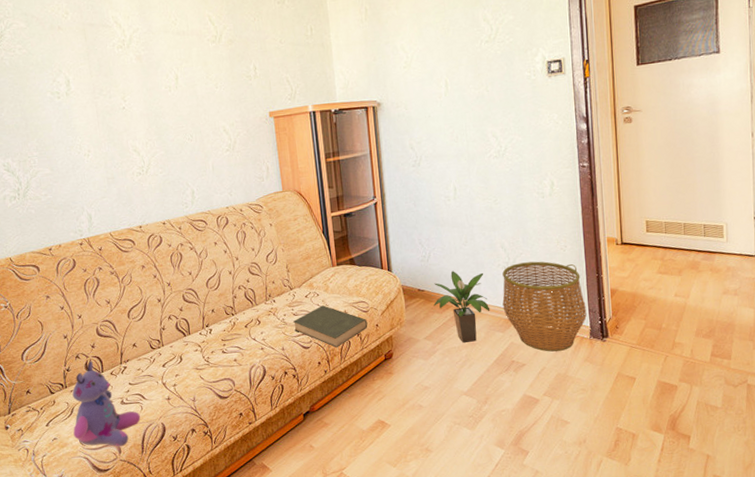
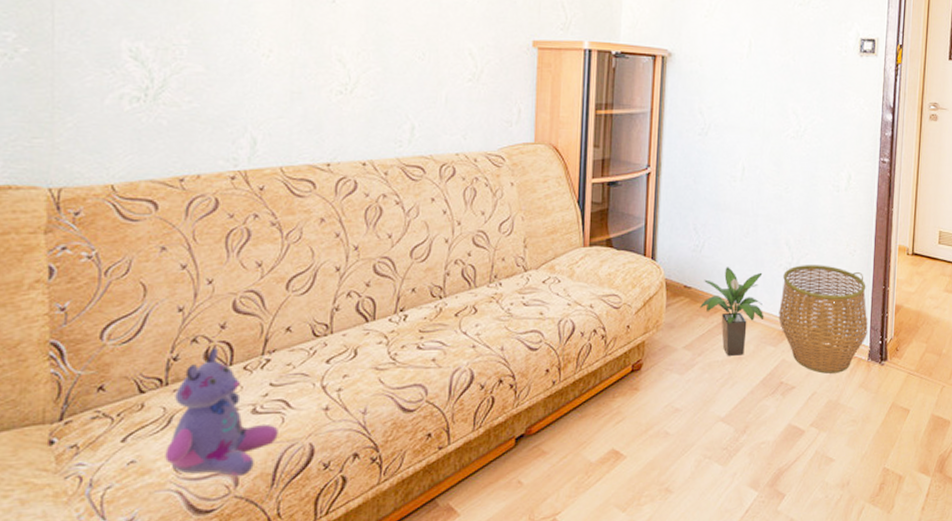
book: present [293,305,368,348] -> none [521,295,617,352]

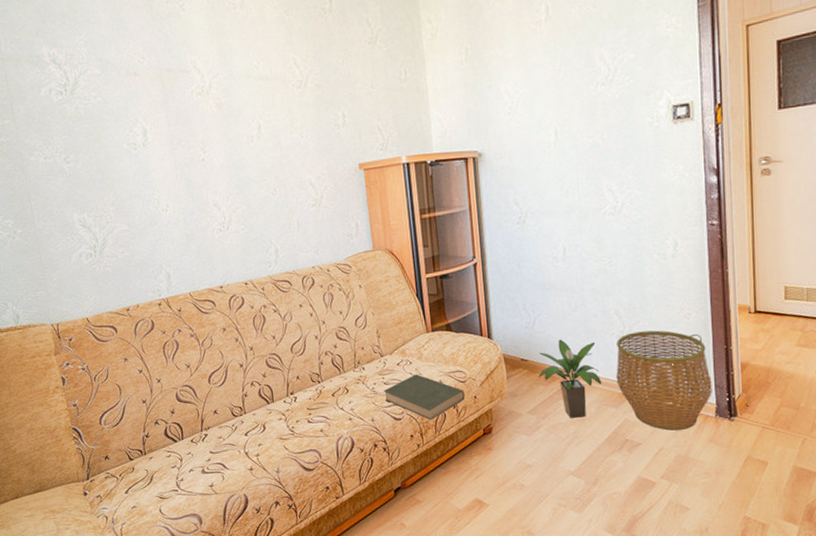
toy: present [165,347,278,477] -> none [151,427,222,518]
book: none [521,295,617,352] -> present [384,374,465,420]

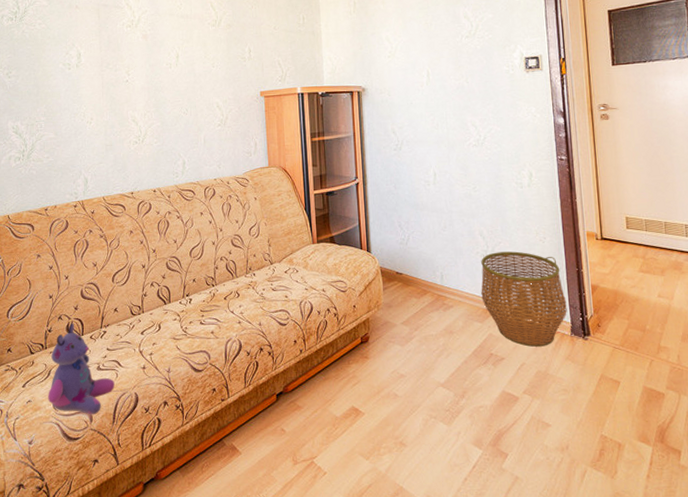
toy: none [151,427,222,518] -> present [48,323,115,415]
book: present [384,374,465,420] -> none [272,282,345,327]
potted plant: present [538,339,602,418] -> none [411,256,469,331]

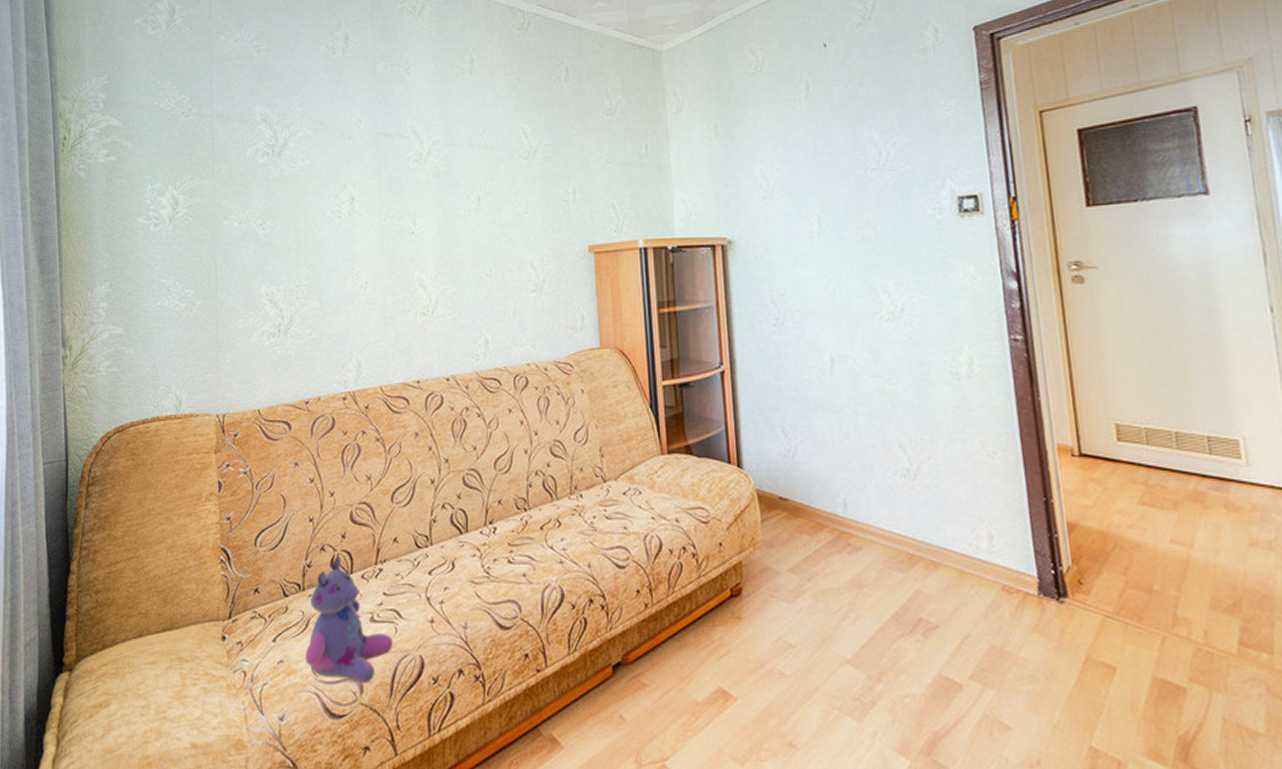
basket: present [481,251,567,347] -> none [901,471,1032,611]

